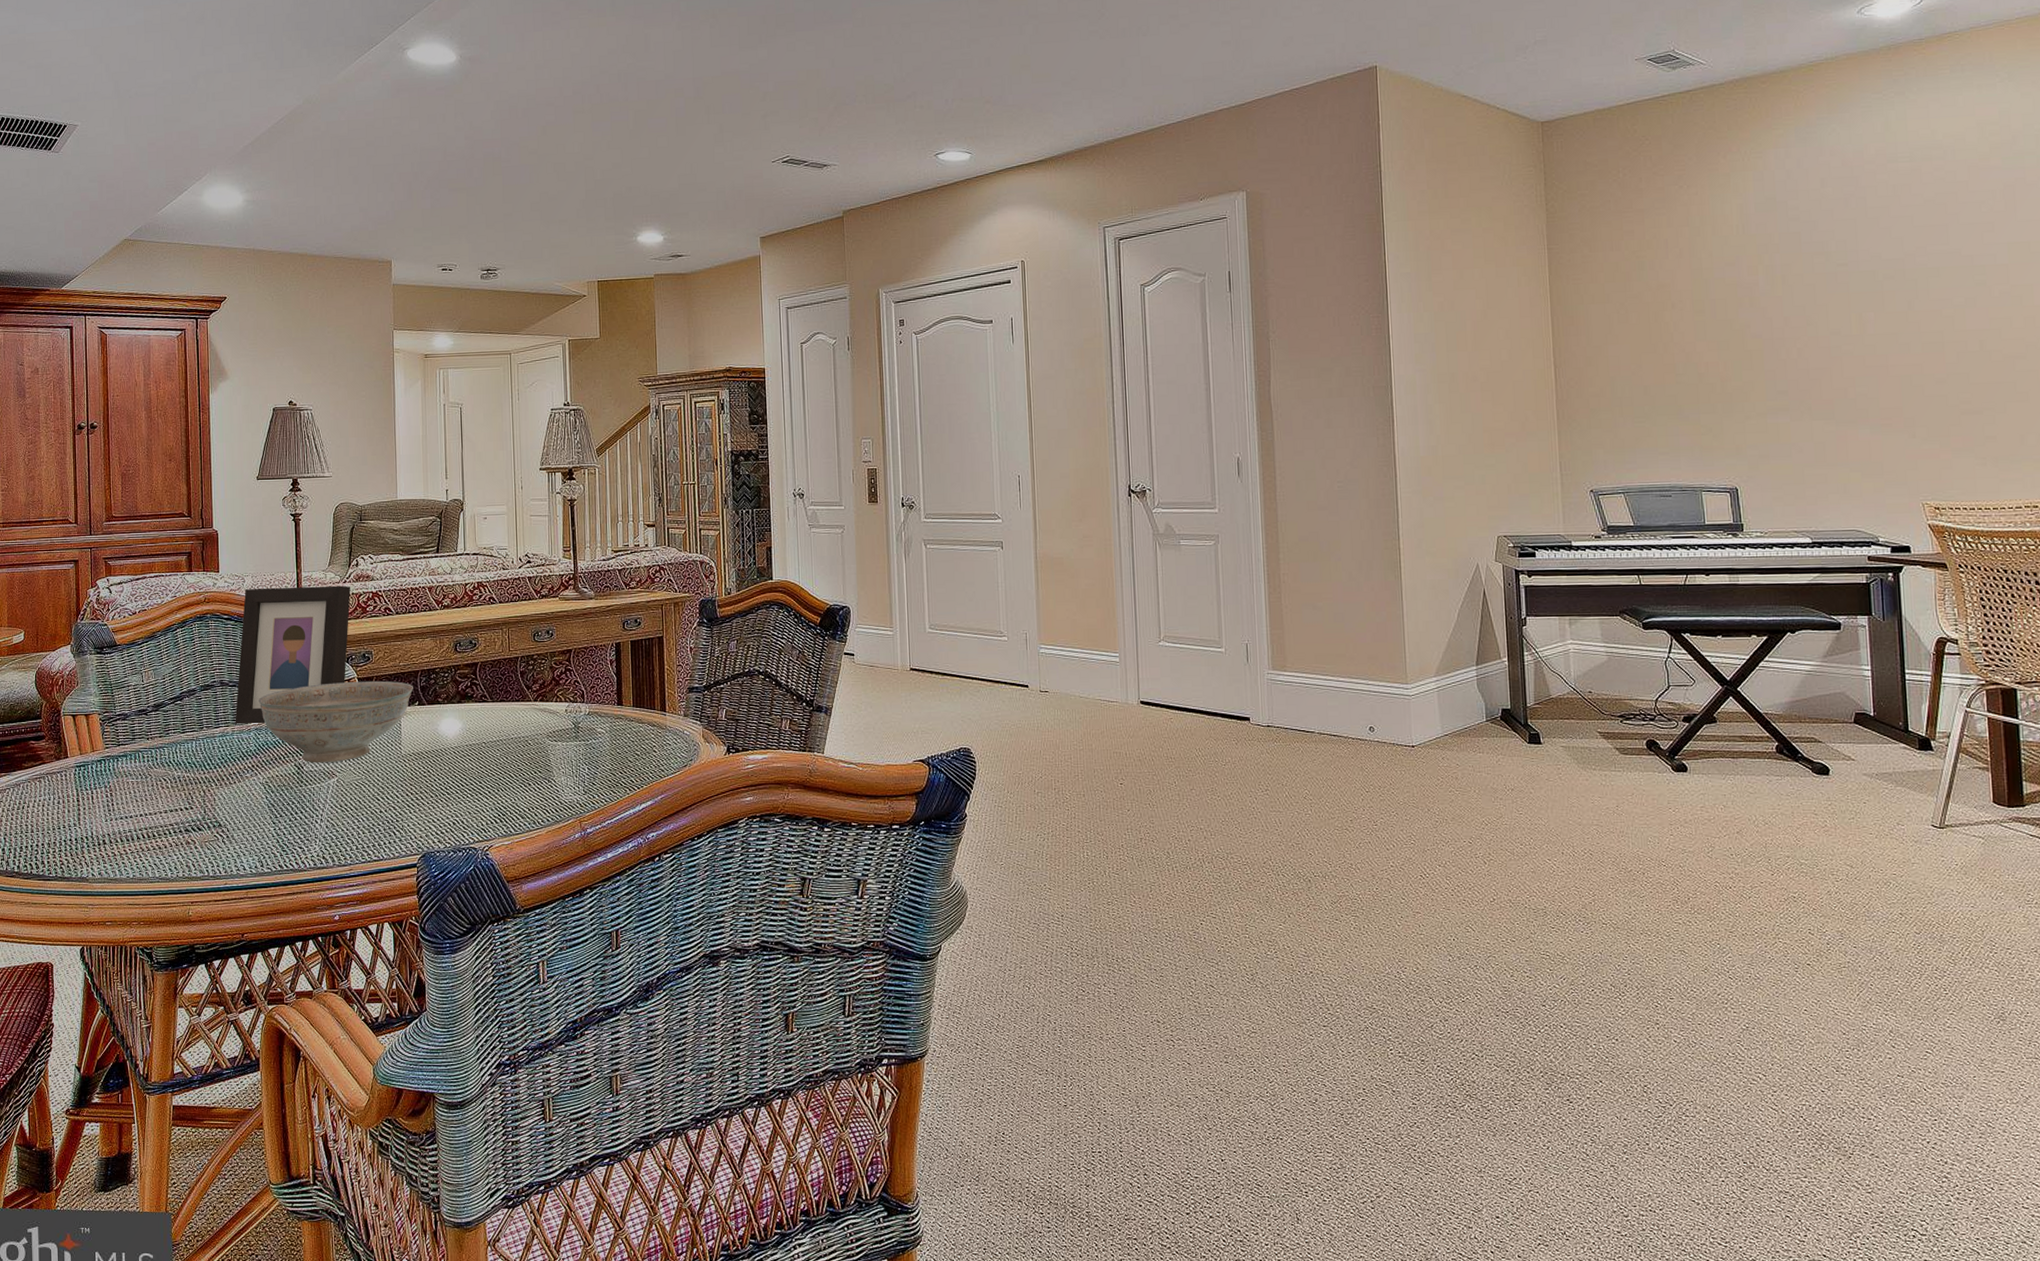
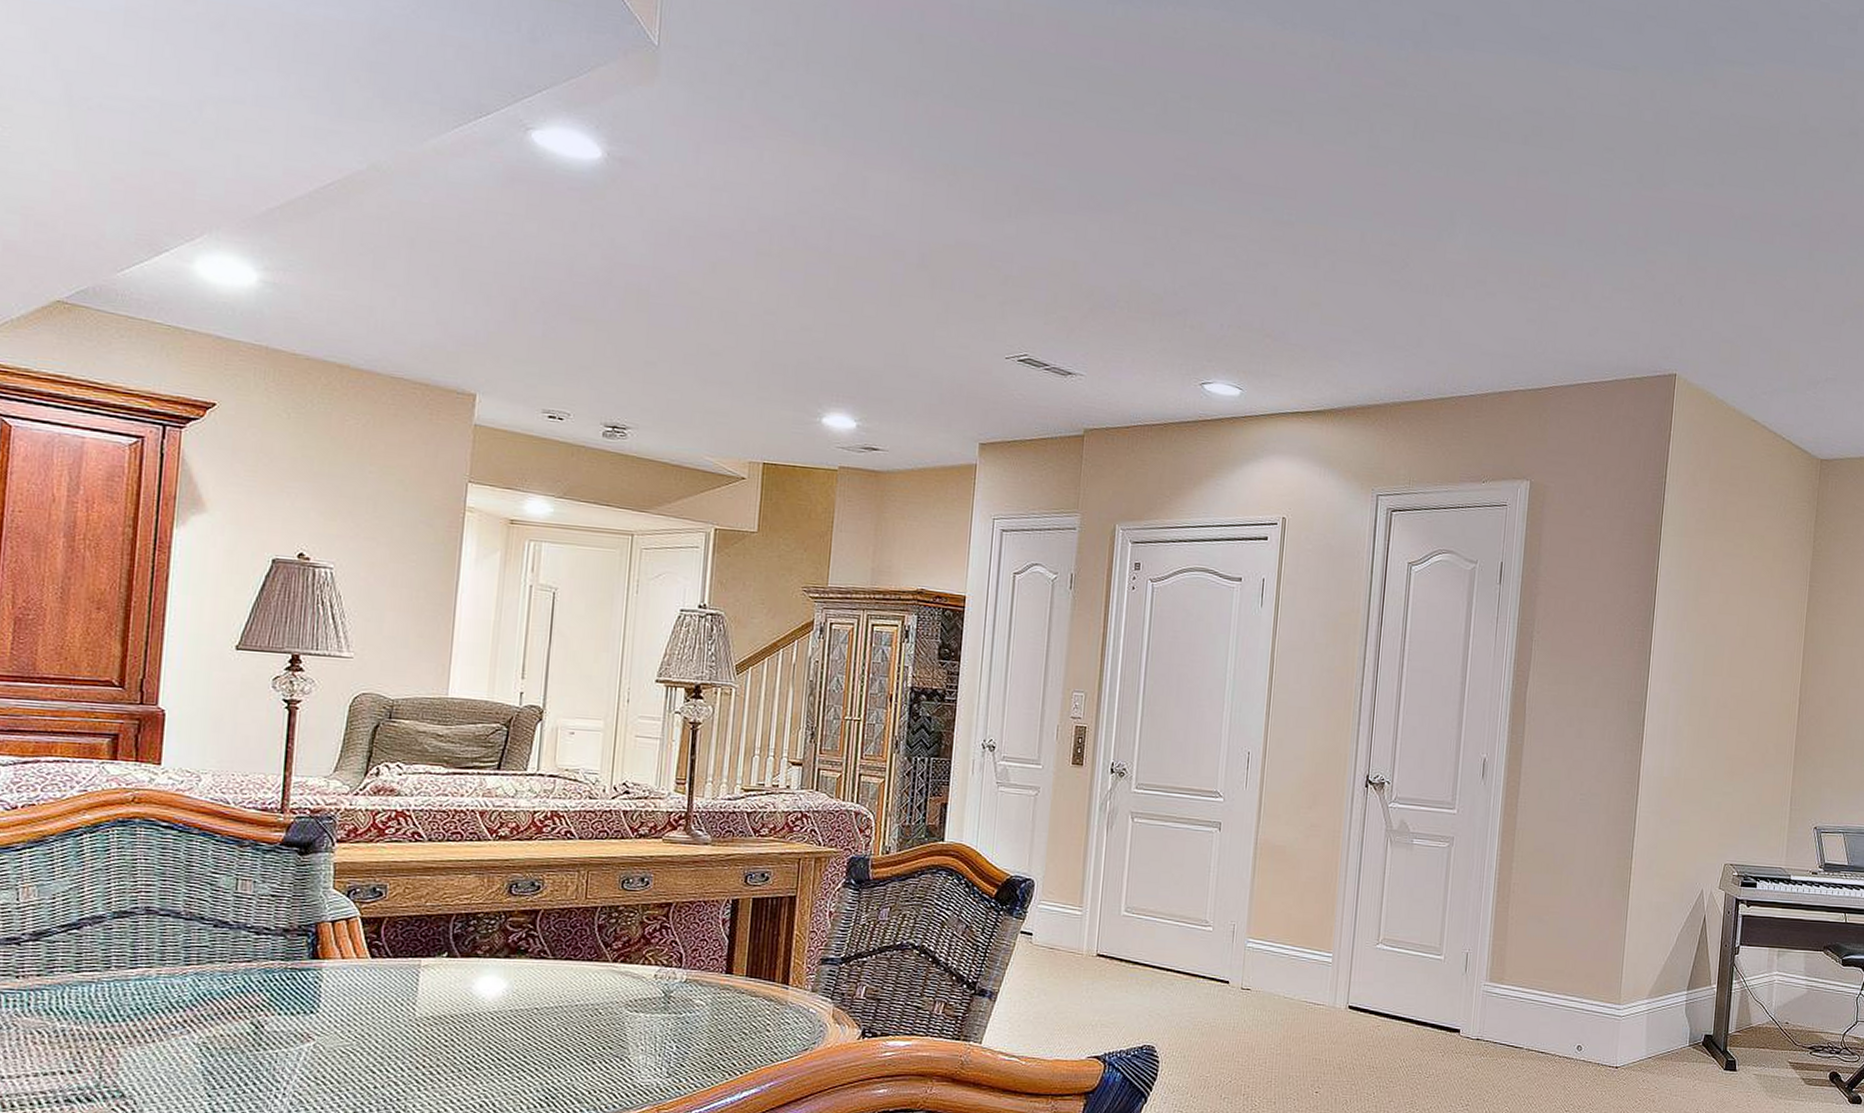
picture frame: present [235,585,351,724] -> none [163,791,364,968]
decorative bowl: present [258,680,413,763] -> none [204,921,442,1023]

